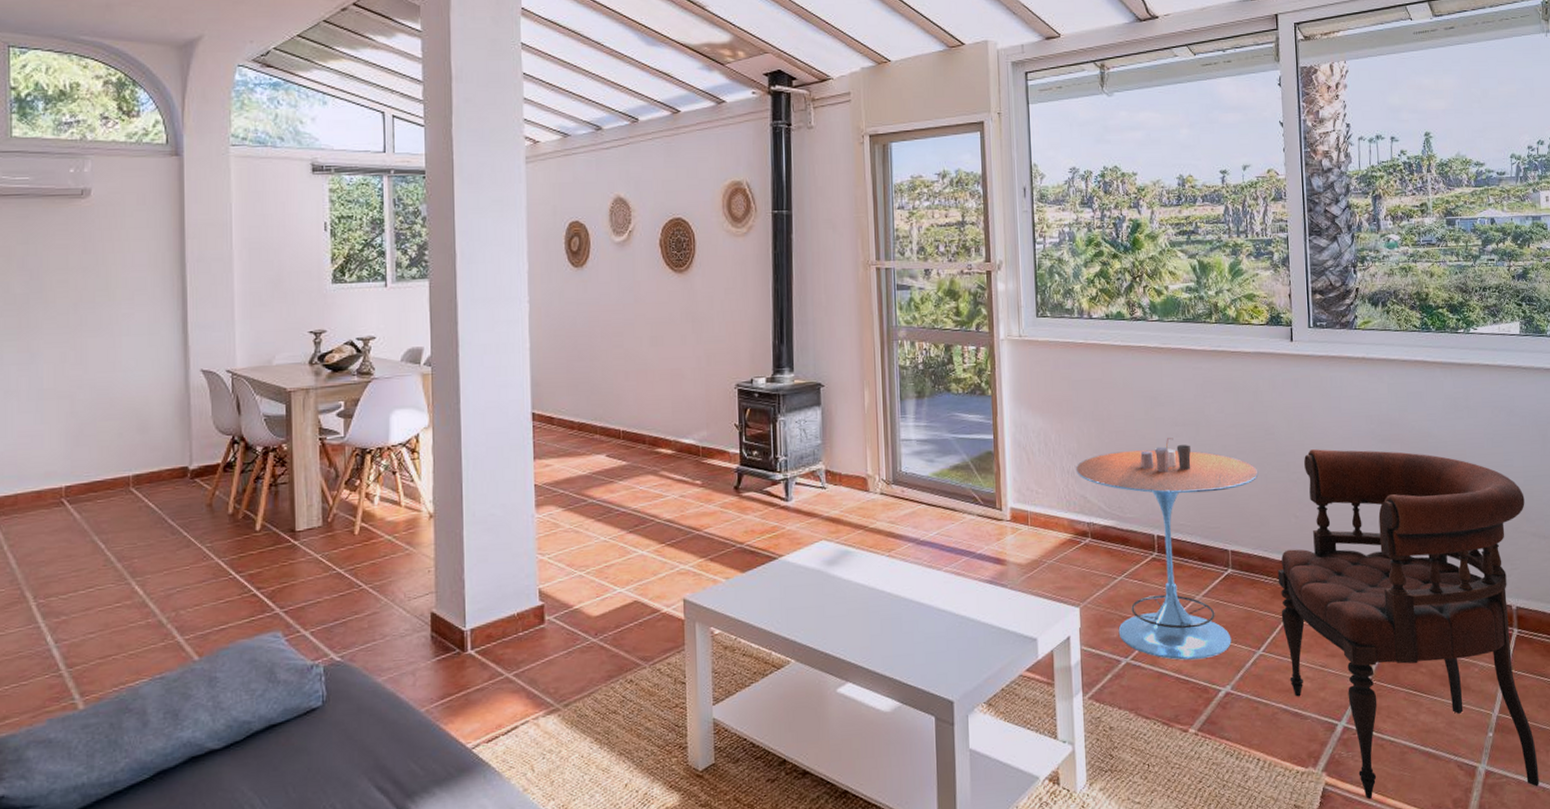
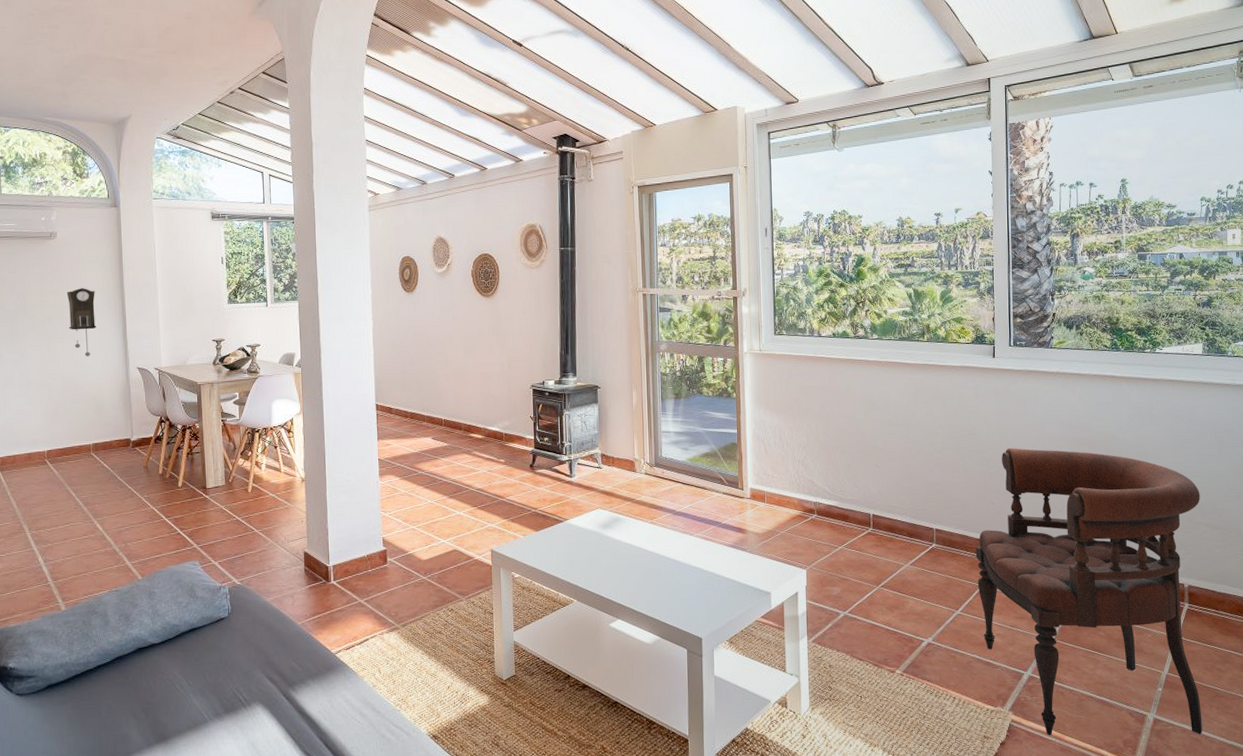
pendulum clock: none [102,263,144,356] -> present [66,288,97,356]
side table: present [1076,438,1259,660] -> none [805,435,961,616]

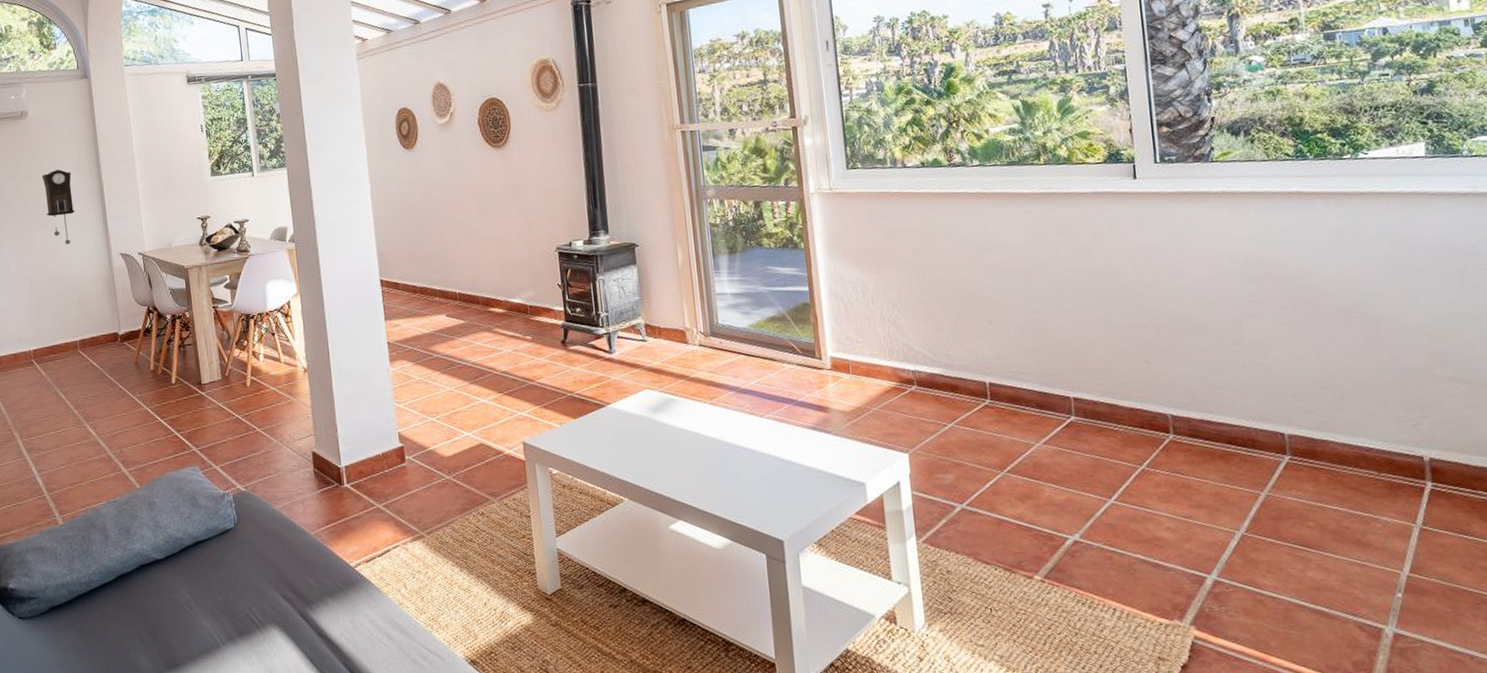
armchair: present [975,448,1203,735] -> none [1128,291,1466,656]

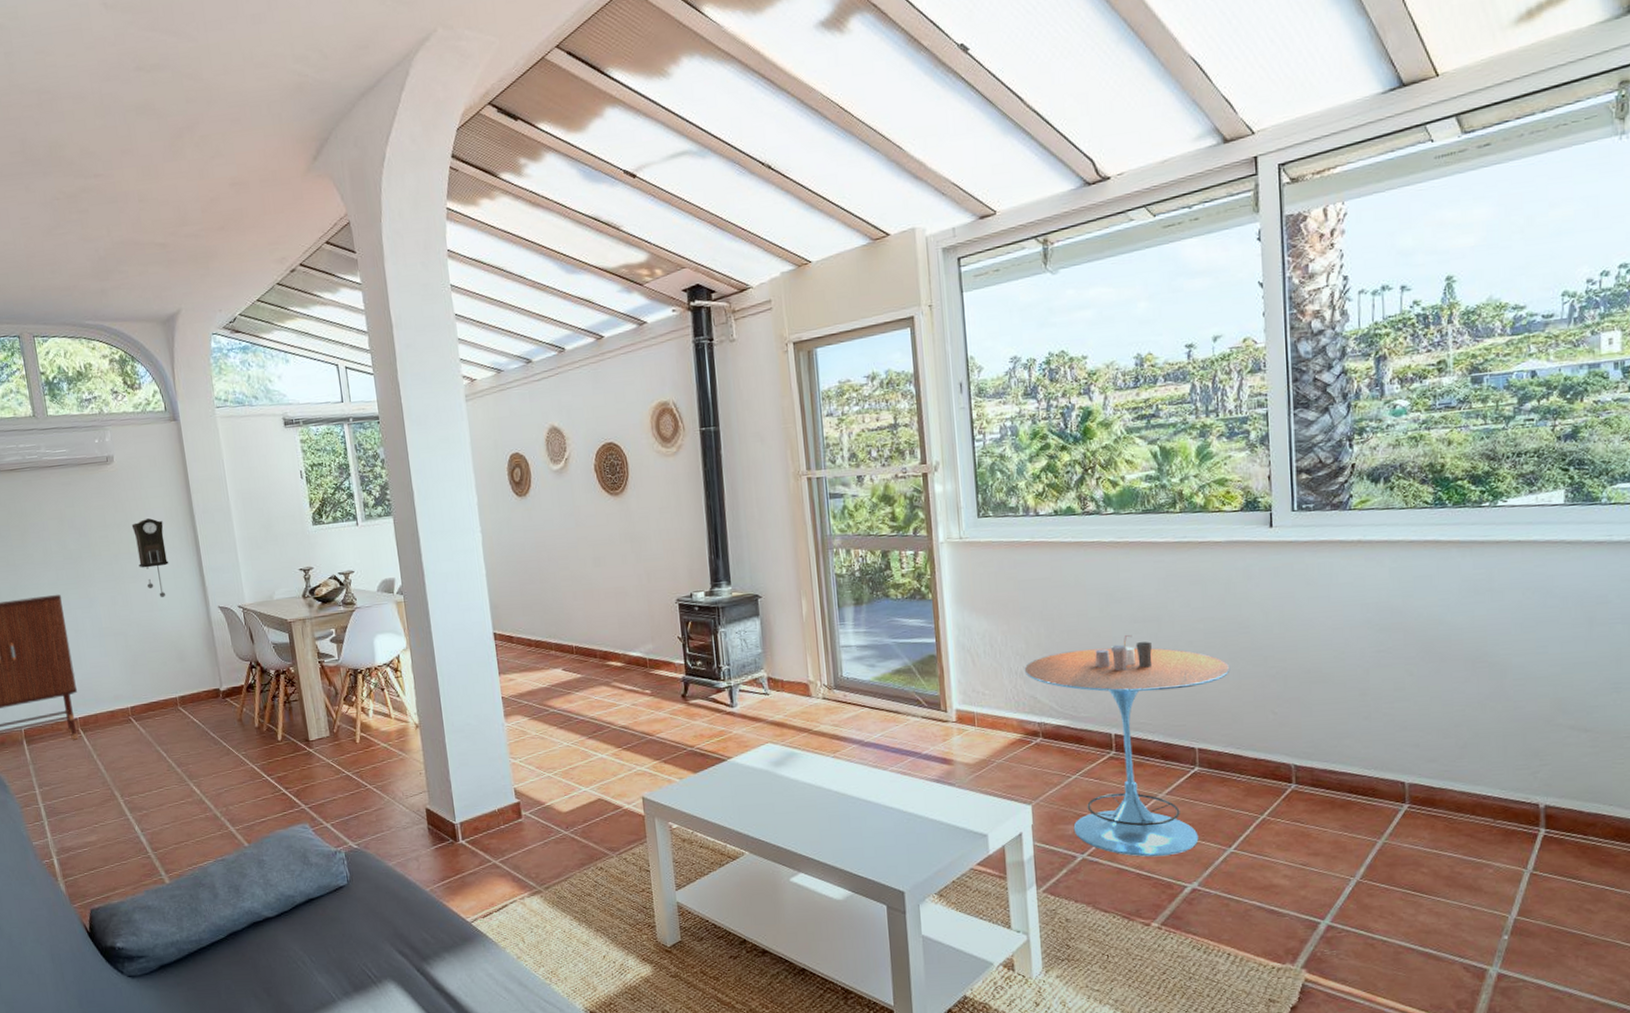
side table: none [897,284,1102,508] -> present [1024,635,1231,857]

